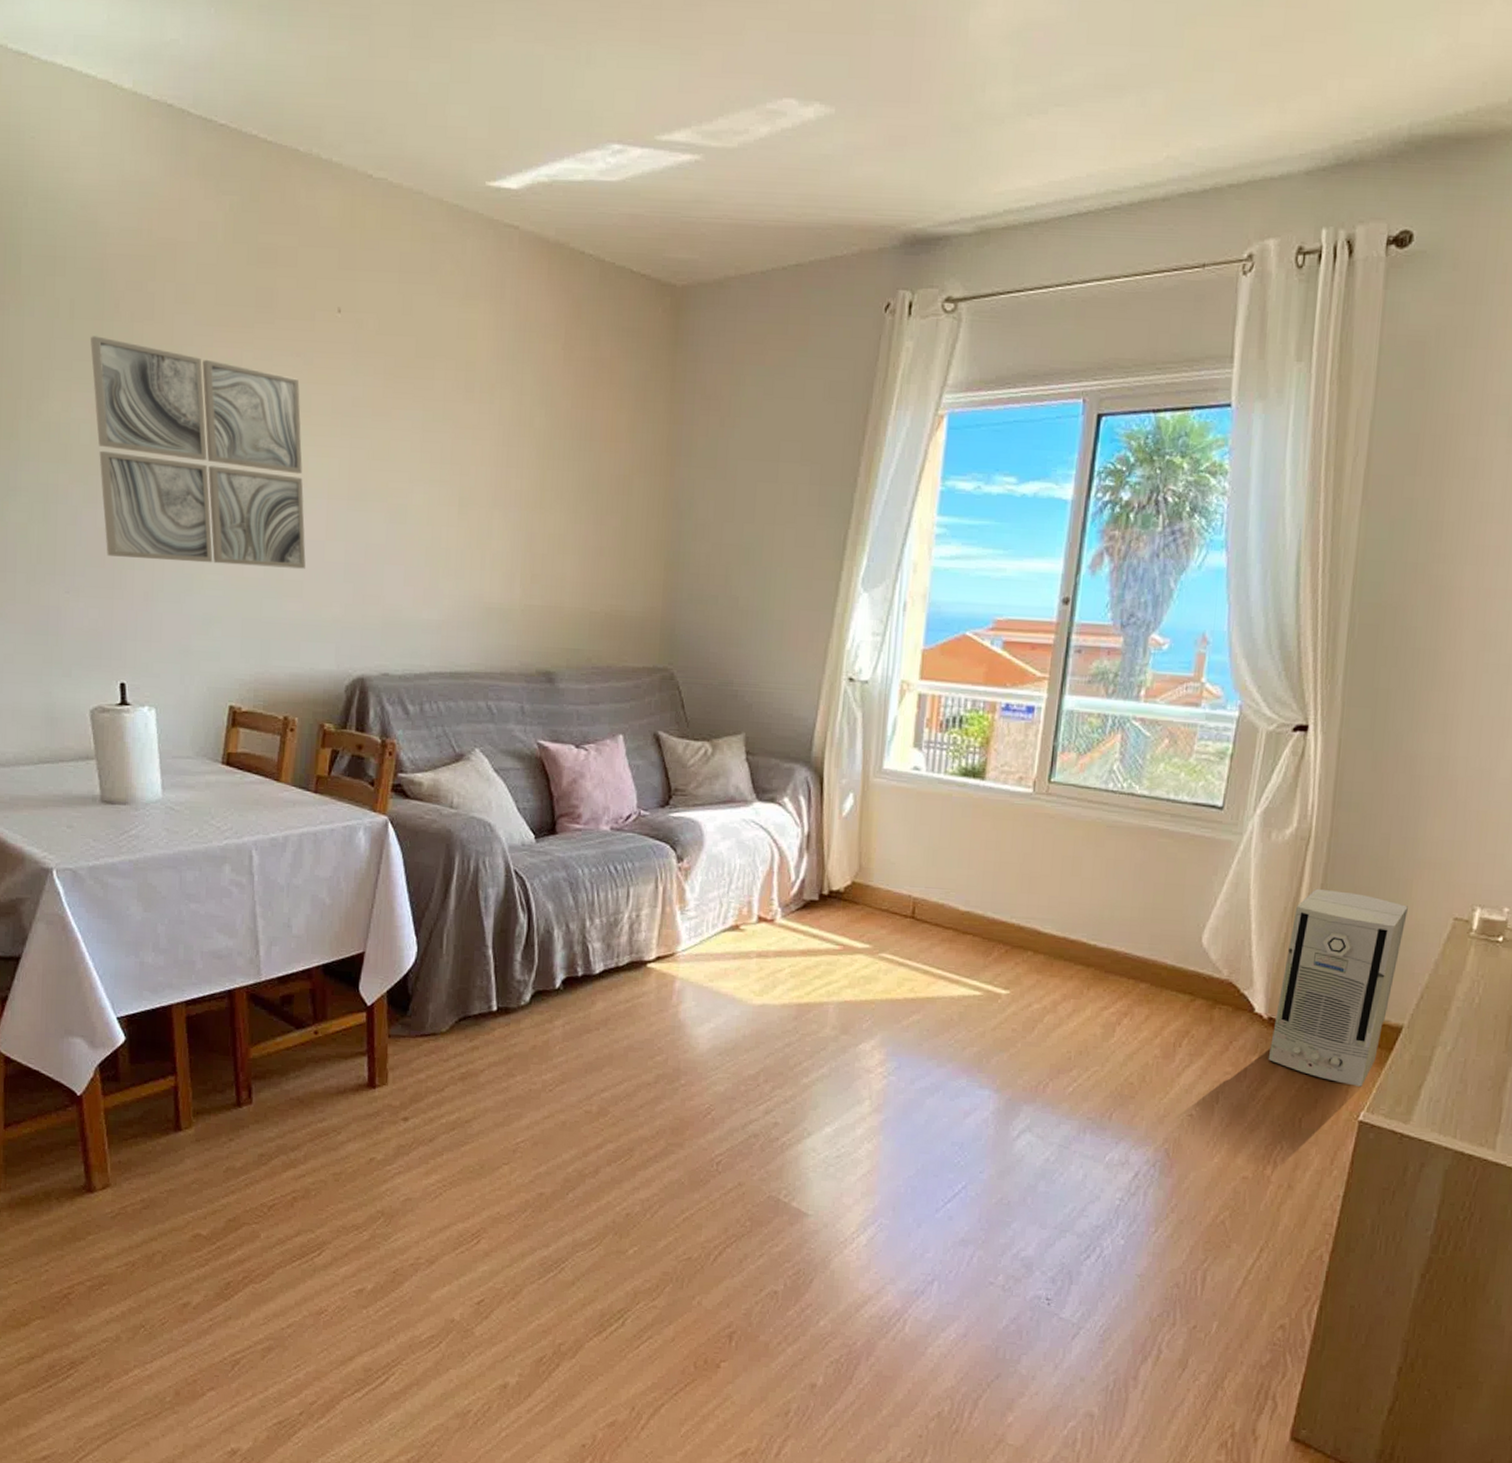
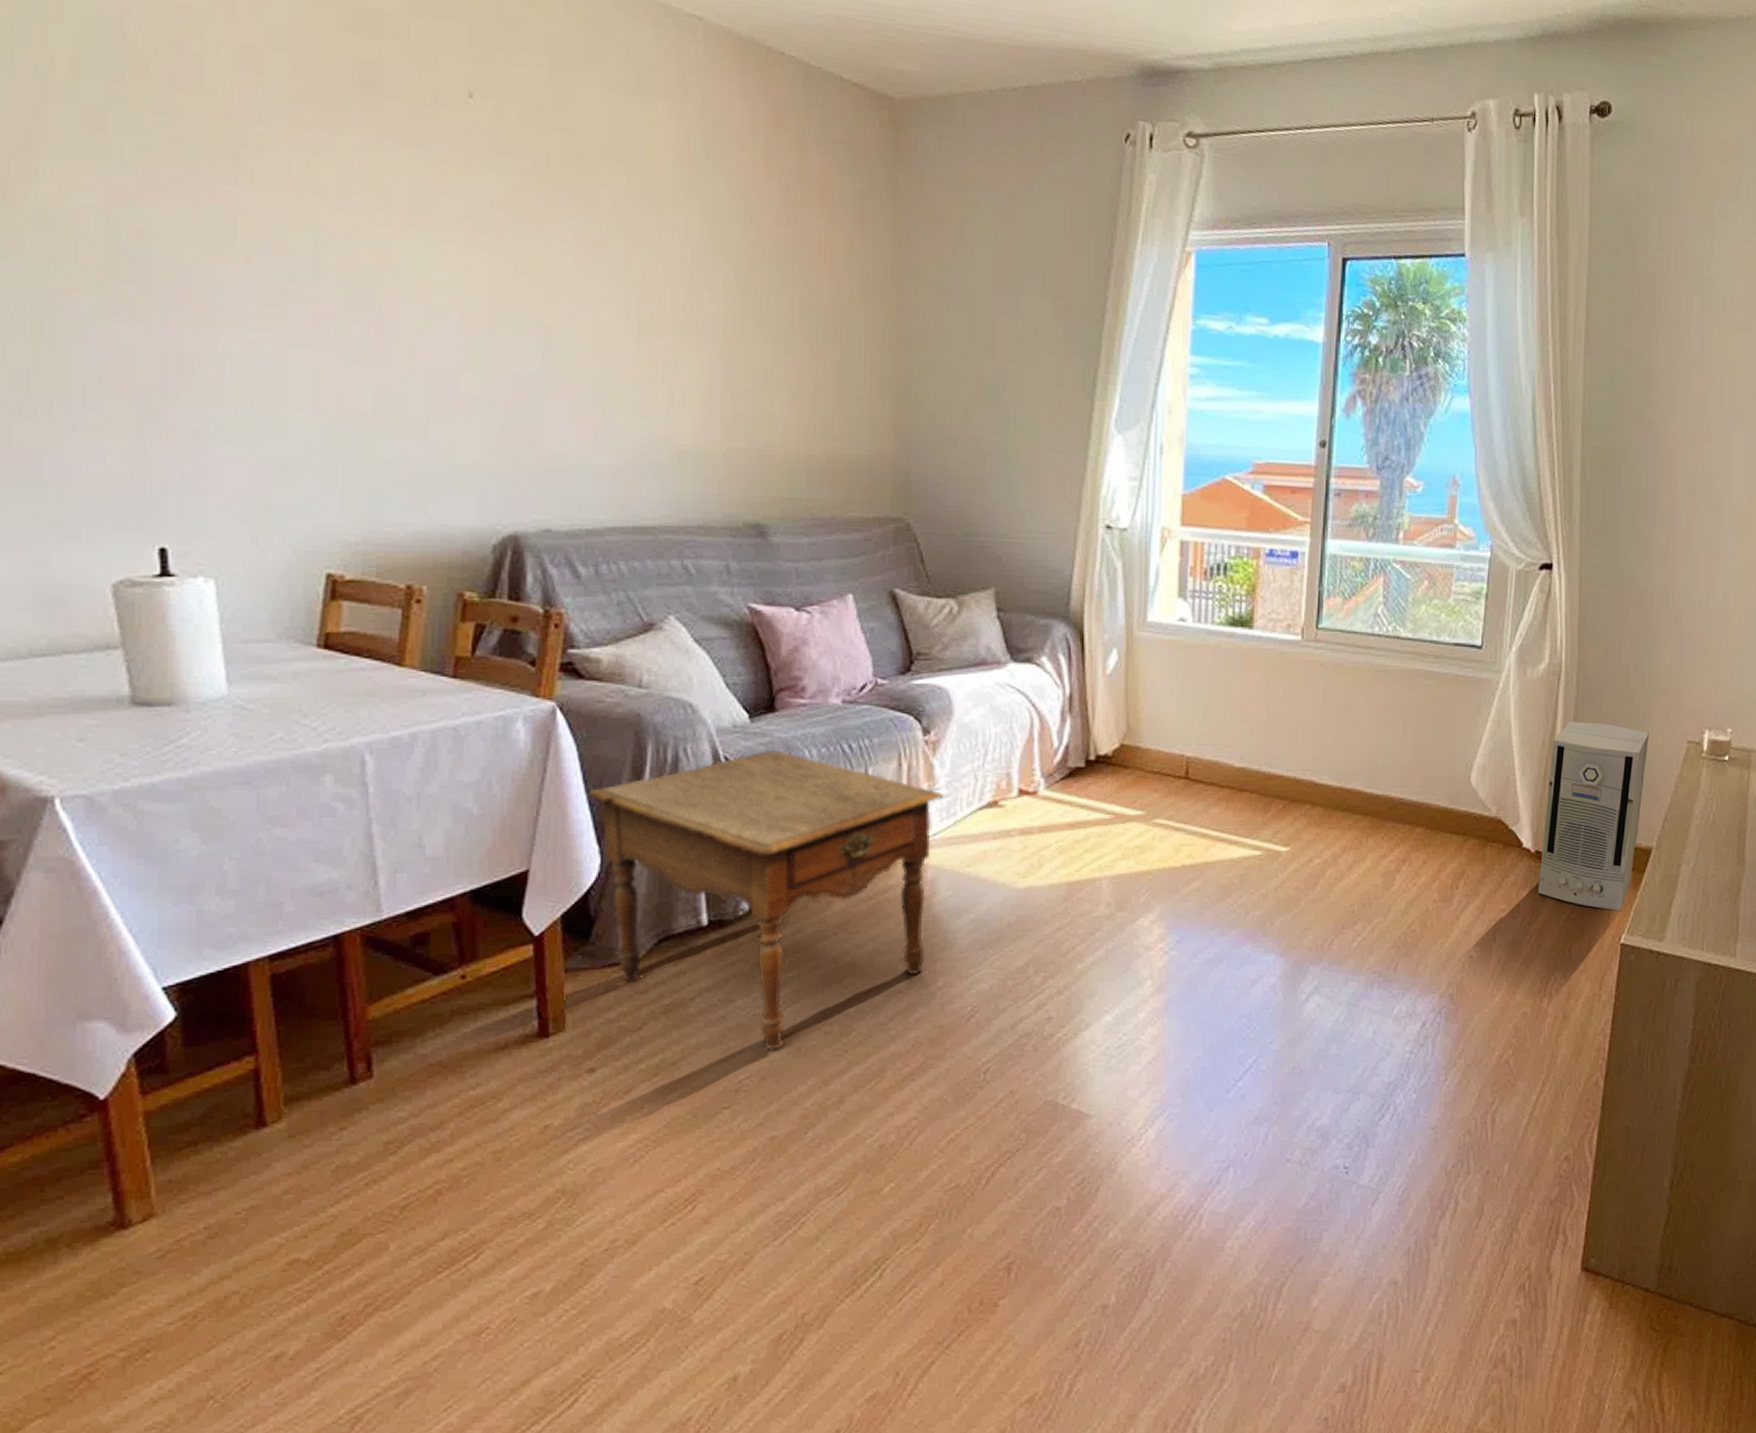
wall art: present [90,336,306,569] -> none [104,102,432,403]
side table: none [409,866,694,1121] -> present [587,749,945,1050]

